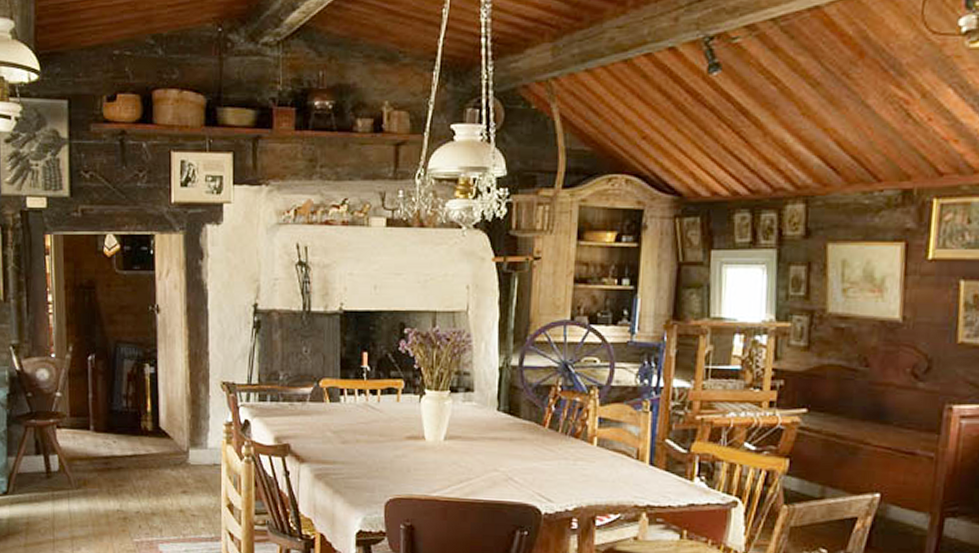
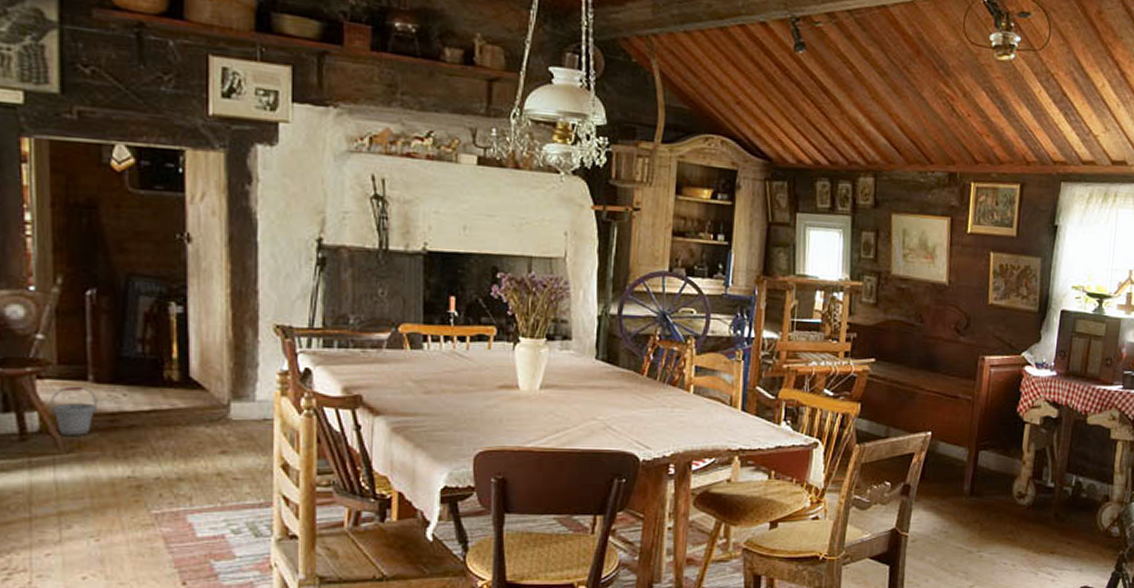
bucket: none [66,434,96,476] -> present [50,386,97,437]

